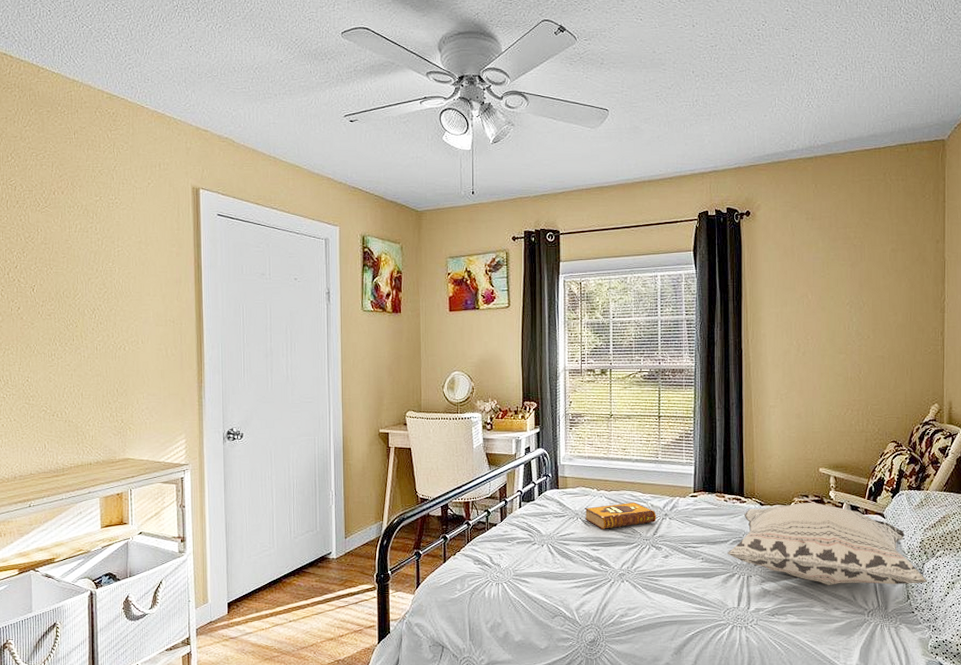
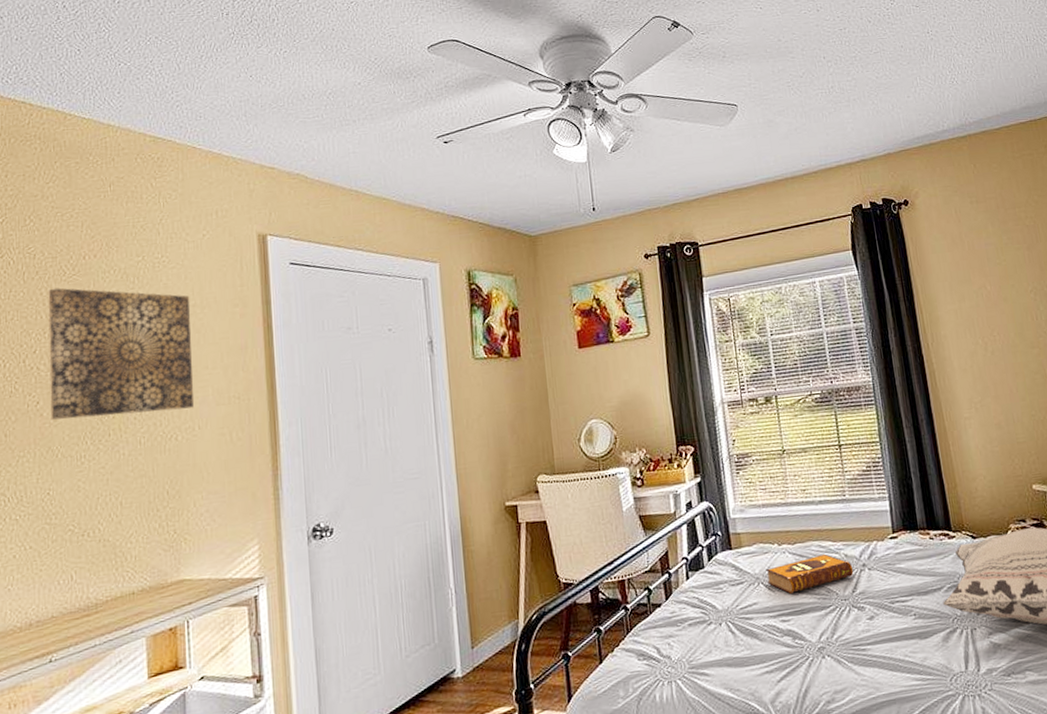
wall art: none [26,216,139,326] -> present [48,287,195,420]

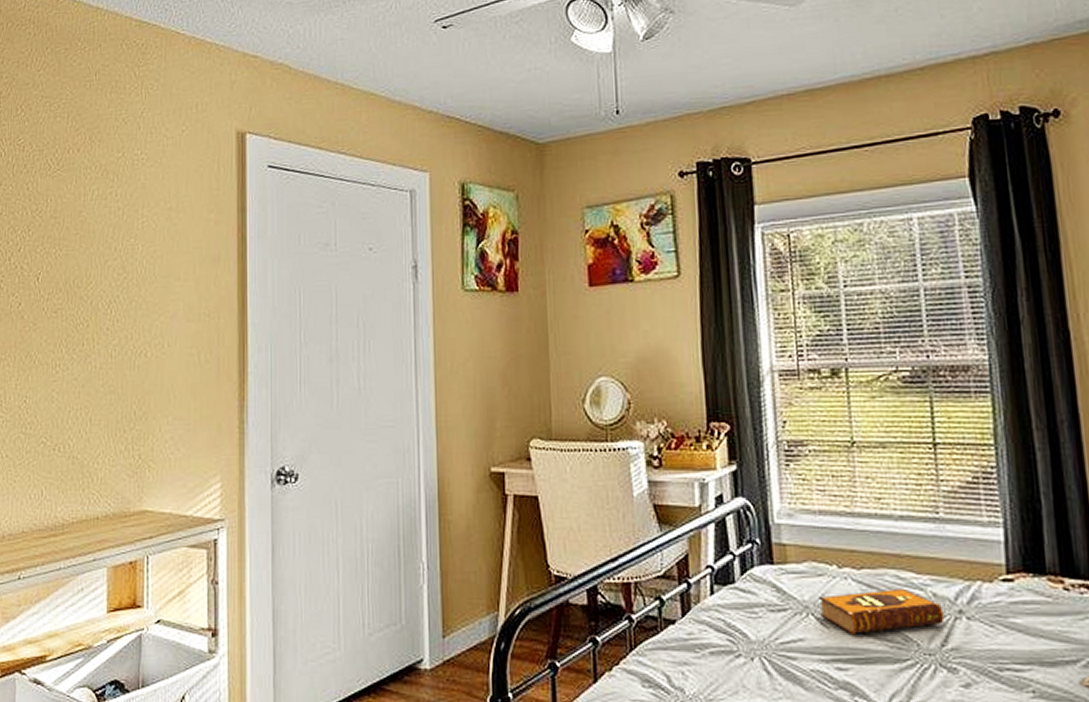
wall art: present [48,287,195,420] -> none [31,183,166,324]

